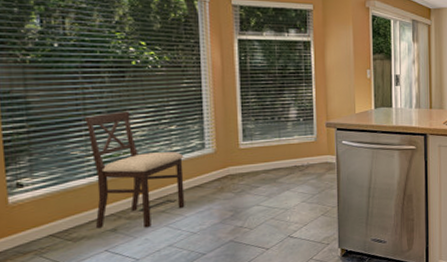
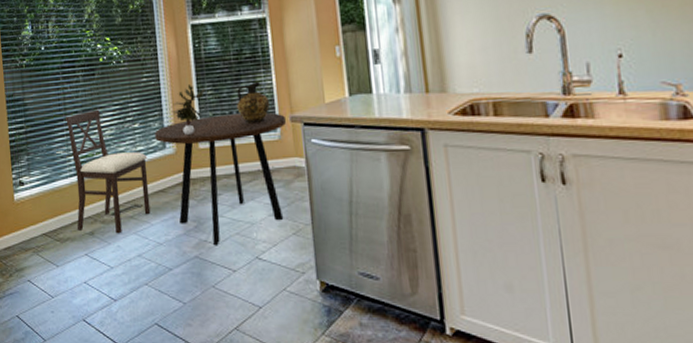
dining table: none [193,119,322,230] -> present [155,113,286,246]
potted plant: none [213,91,249,138] -> present [172,83,206,136]
ceramic jug: none [279,94,309,128] -> present [237,82,270,124]

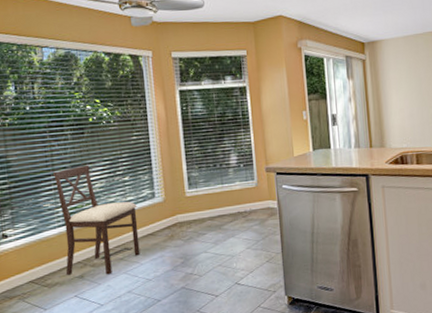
dining table: present [155,113,286,246] -> none [144,165,262,277]
potted plant: present [172,83,206,136] -> none [161,141,192,186]
ceramic jug: present [237,82,270,124] -> none [220,140,249,174]

